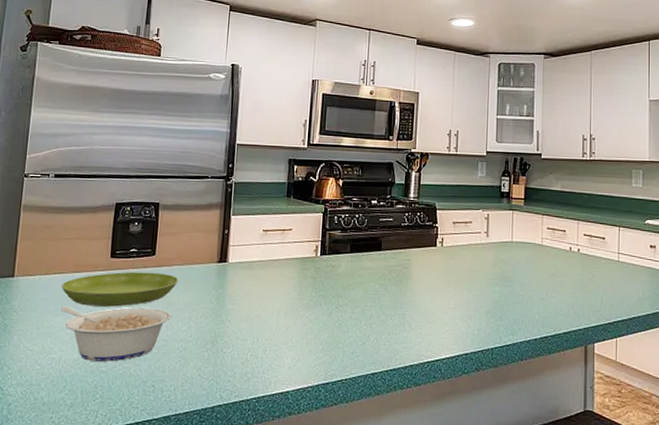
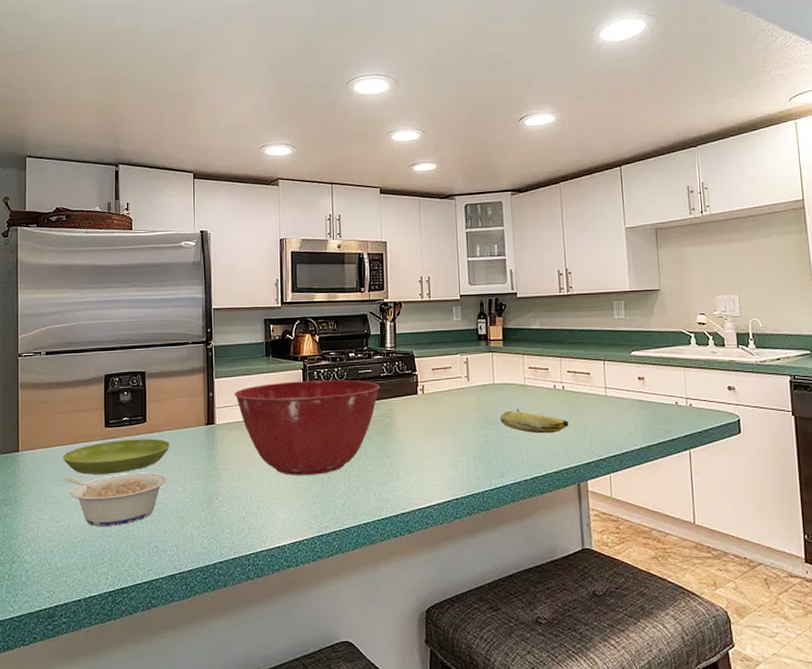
mixing bowl: none [250,224,400,321] -> present [234,380,380,475]
fruit: none [515,268,581,295] -> present [500,409,569,434]

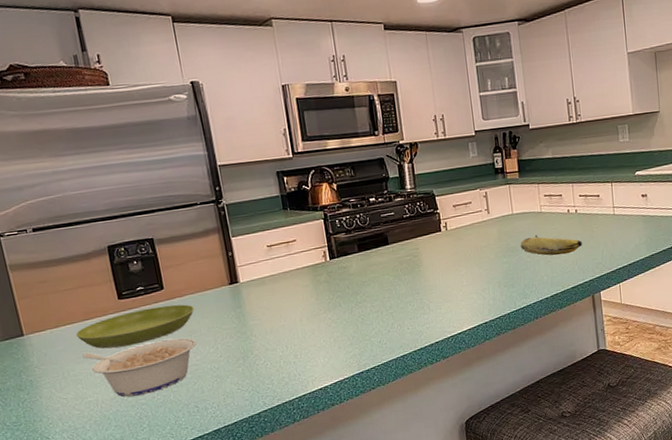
mixing bowl: present [234,380,380,475] -> none [255,224,404,322]

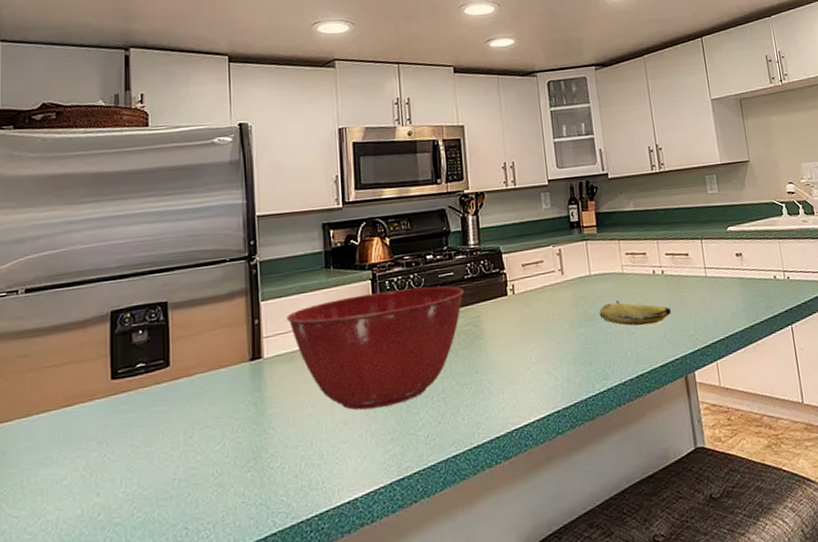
saucer: present [76,304,195,349] -> none [50,386,204,446]
legume: present [82,338,197,397] -> none [52,431,200,515]
mixing bowl: none [255,224,404,322] -> present [286,286,464,411]

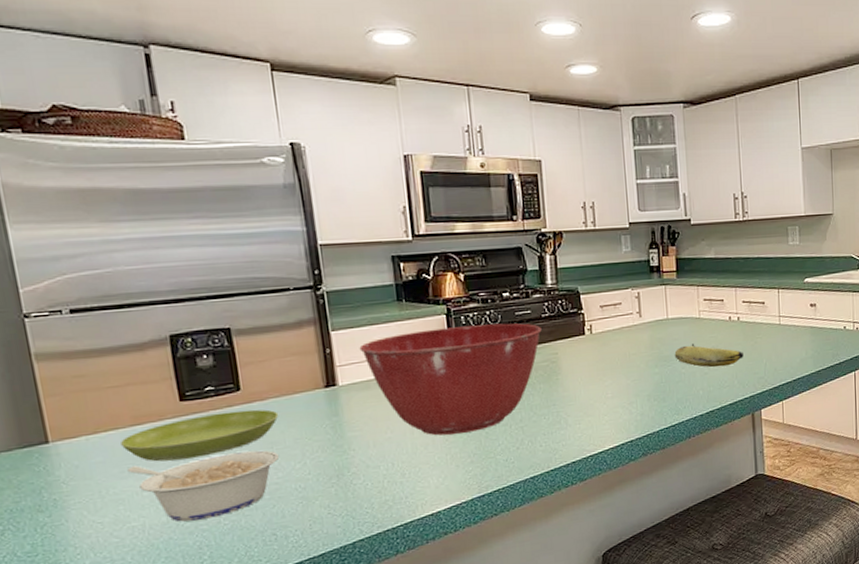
saucer: none [50,386,204,446] -> present [121,409,279,462]
legume: none [52,431,200,515] -> present [127,450,280,522]

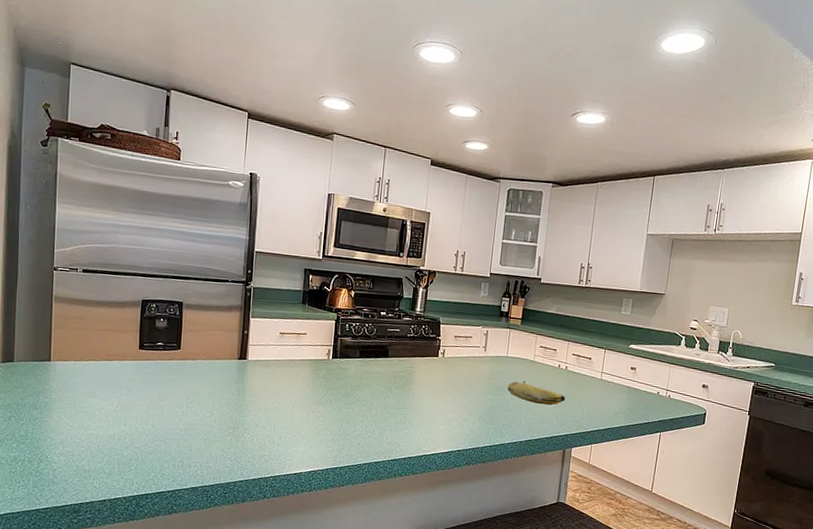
saucer: present [121,409,279,462] -> none [95,362,203,393]
legume: present [127,450,280,522] -> none [96,389,197,440]
mixing bowl: present [359,323,542,436] -> none [268,329,405,416]

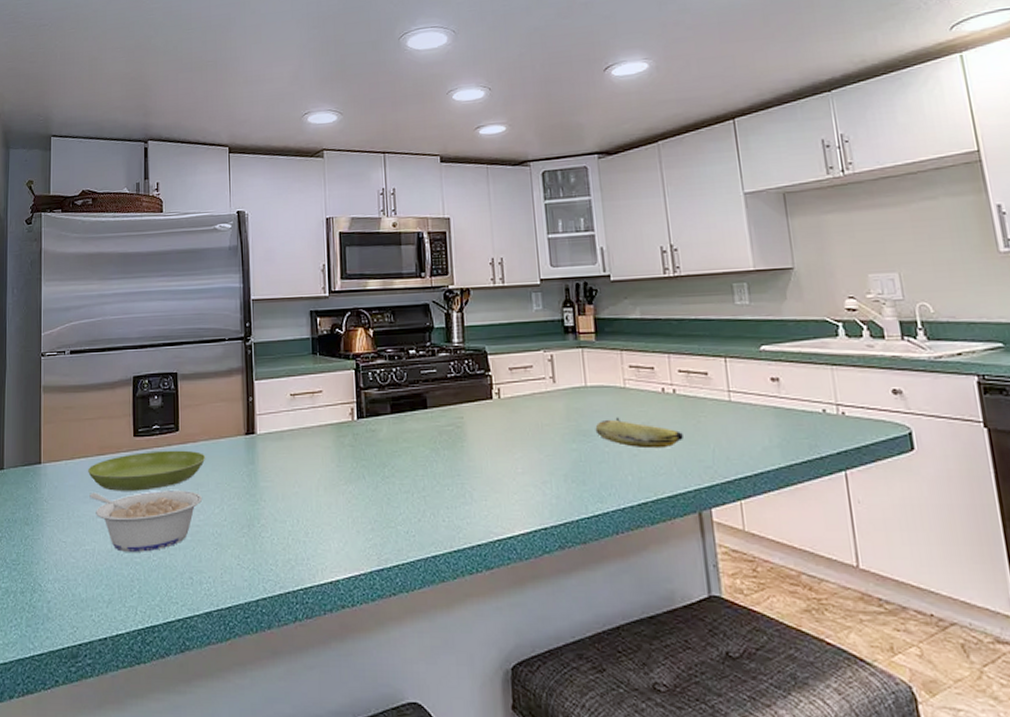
saucer: none [95,362,203,393] -> present [88,450,206,491]
legume: none [96,389,197,440] -> present [89,491,203,552]

